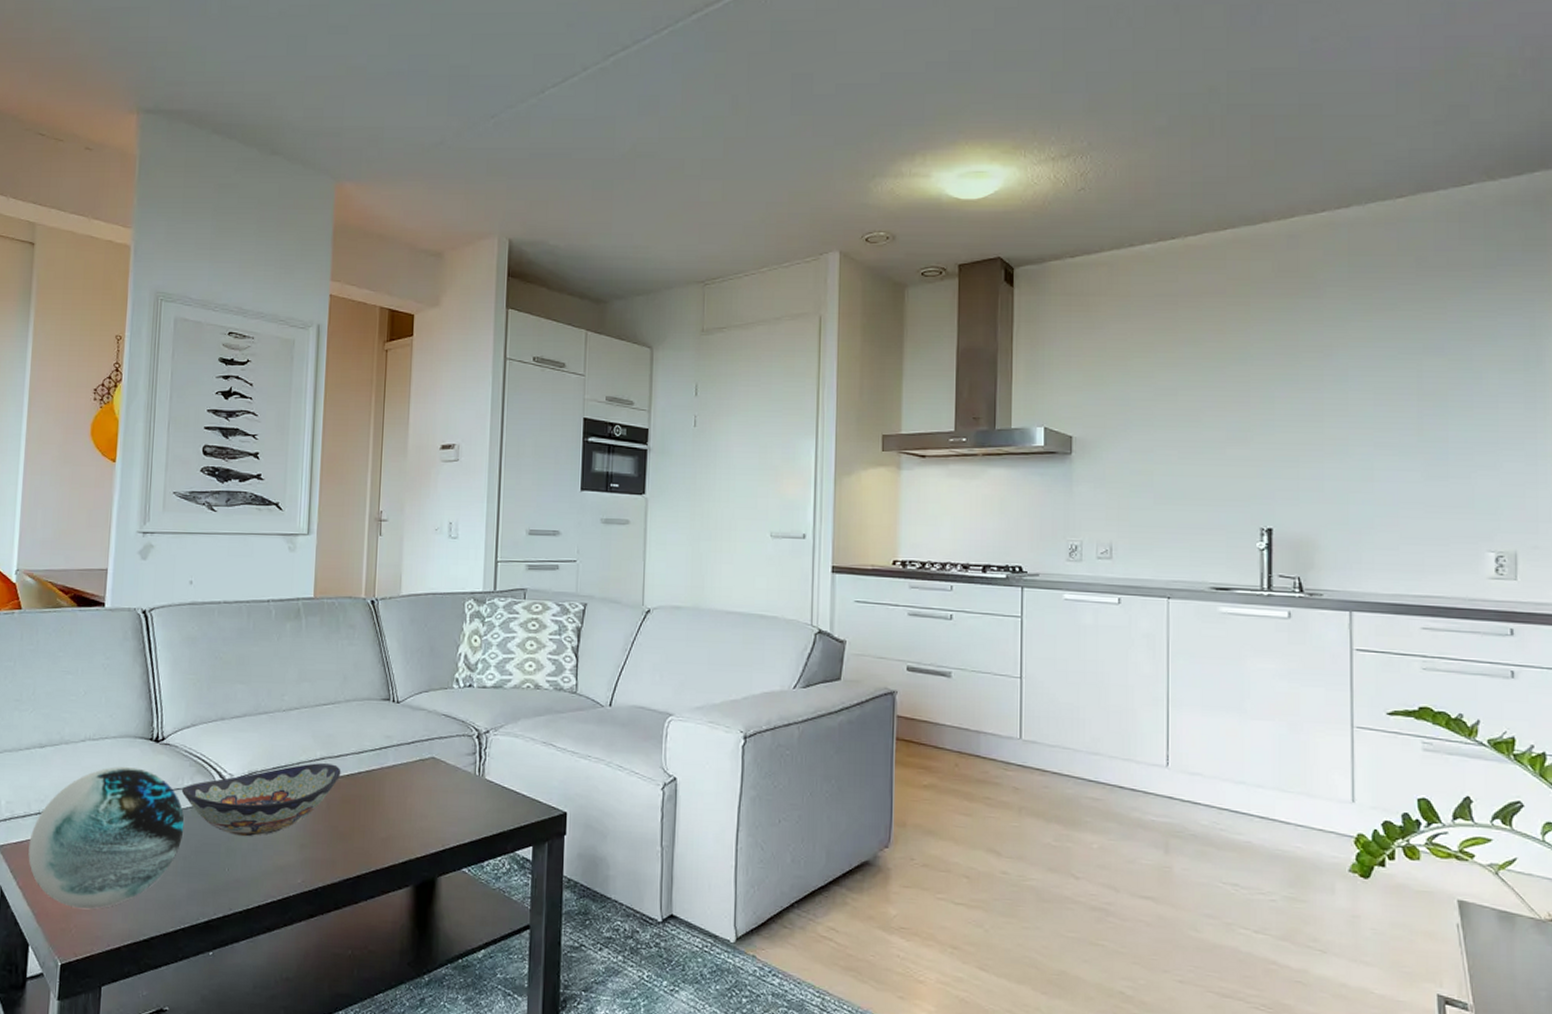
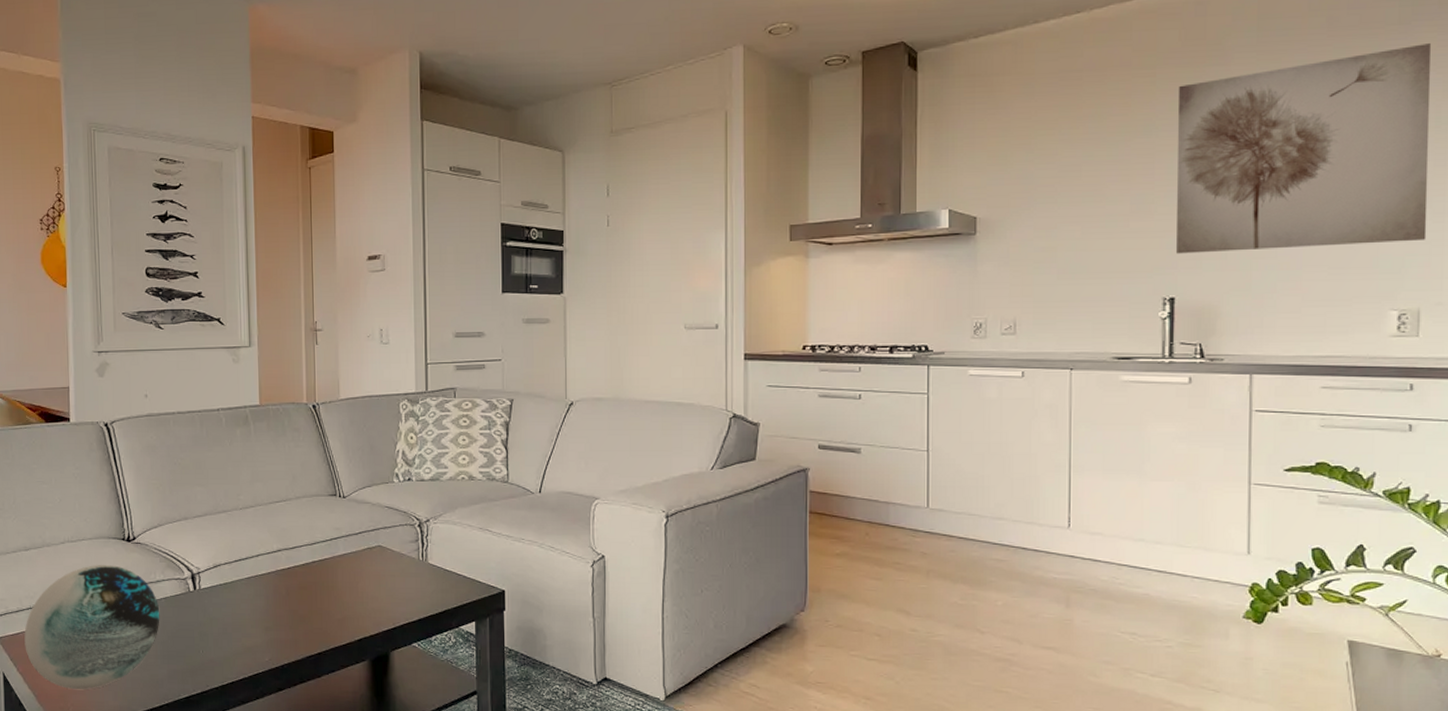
decorative bowl: present [181,763,341,837] -> none [154,555,297,622]
wall art: none [1272,288,1520,485] -> present [1176,43,1432,254]

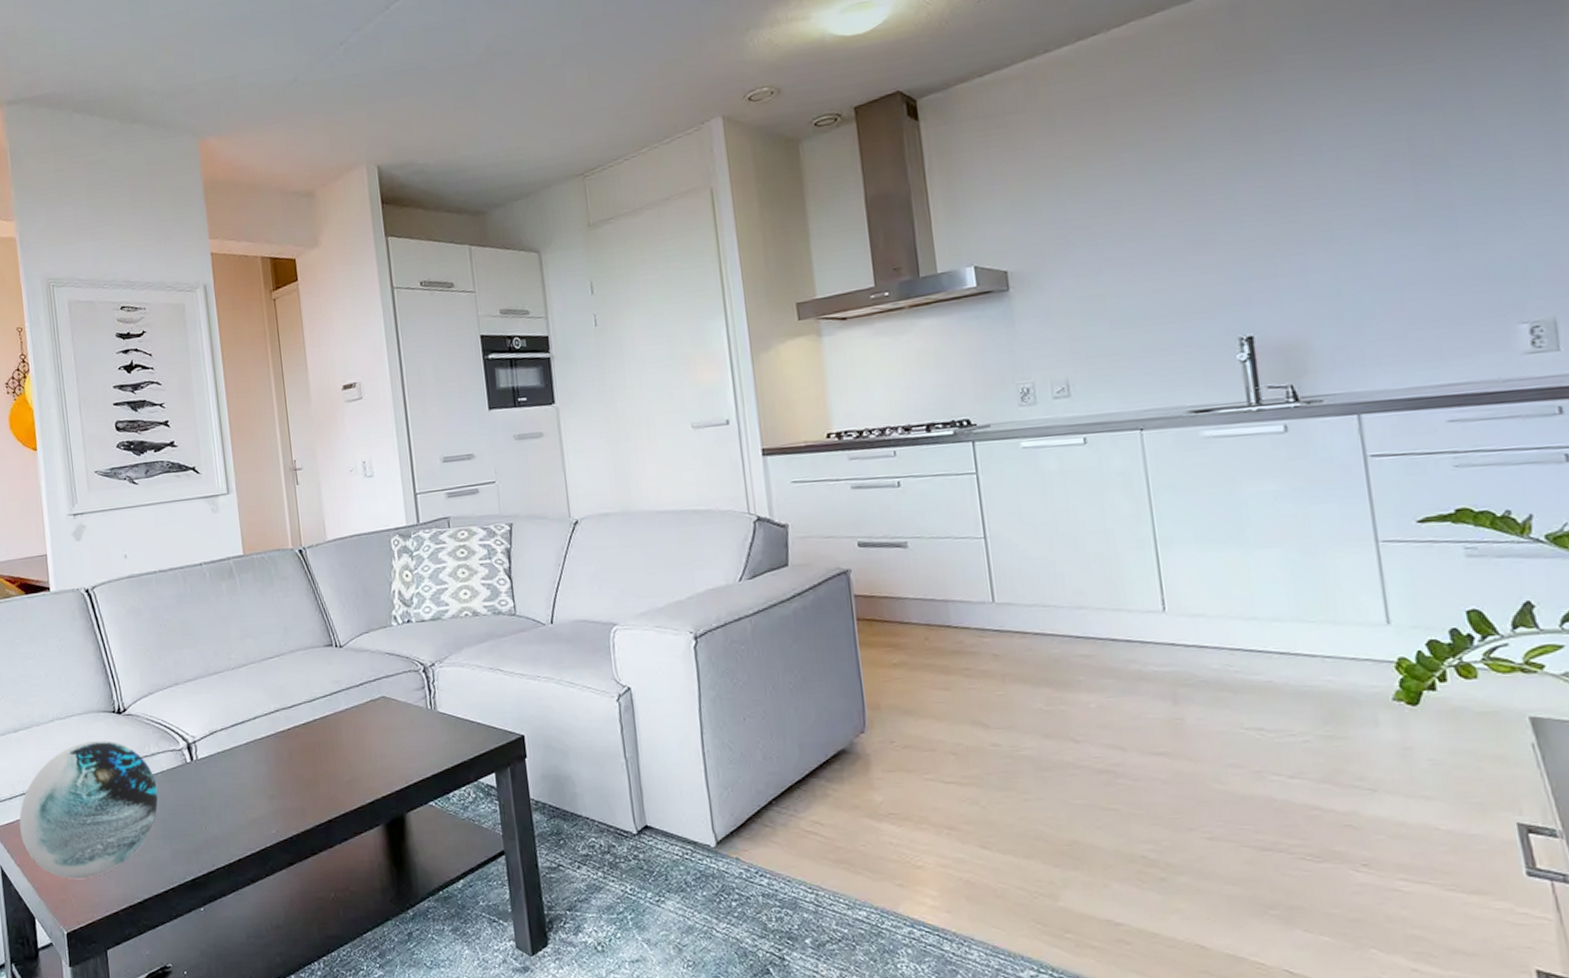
wall art: present [1176,43,1432,254] -> none [1222,17,1551,287]

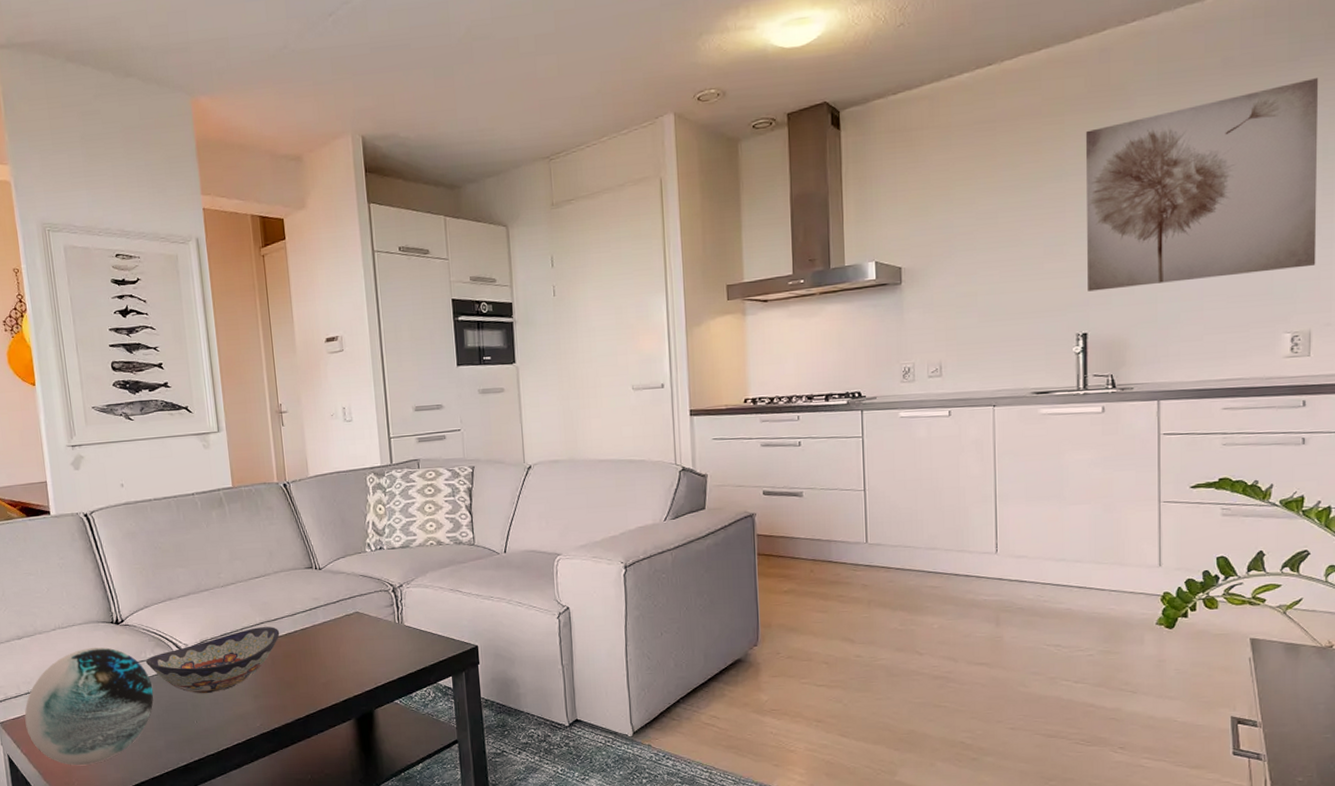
decorative bowl: none [149,715,297,795] -> present [145,627,280,694]
wall art: none [1222,17,1551,287] -> present [1085,78,1319,292]

